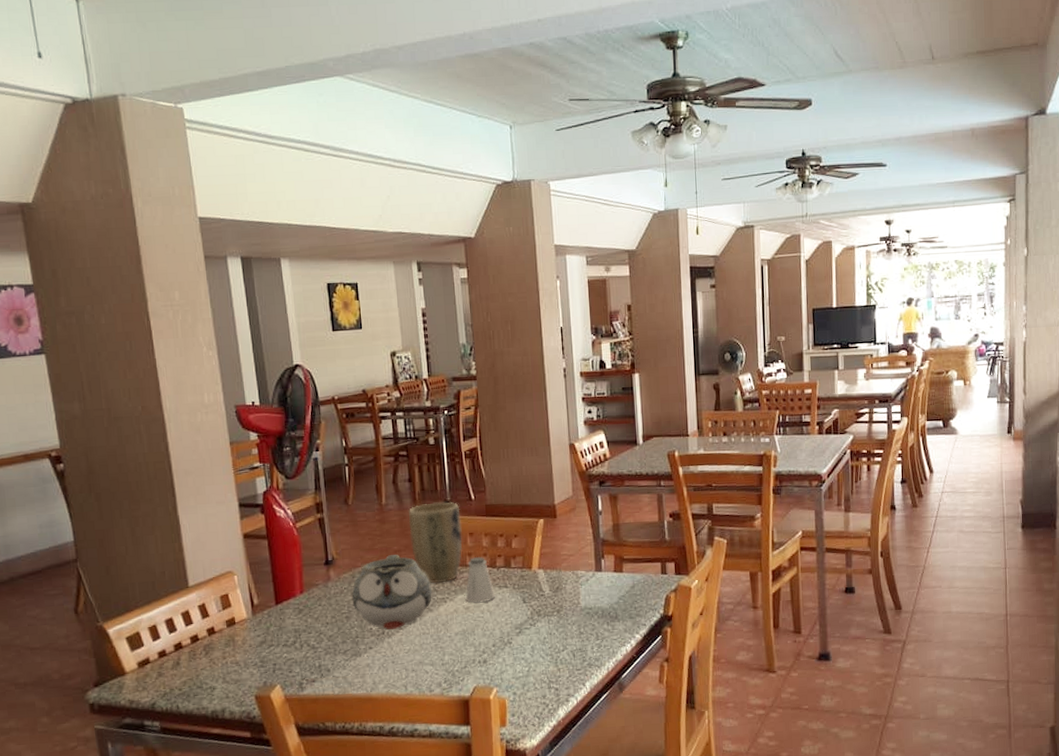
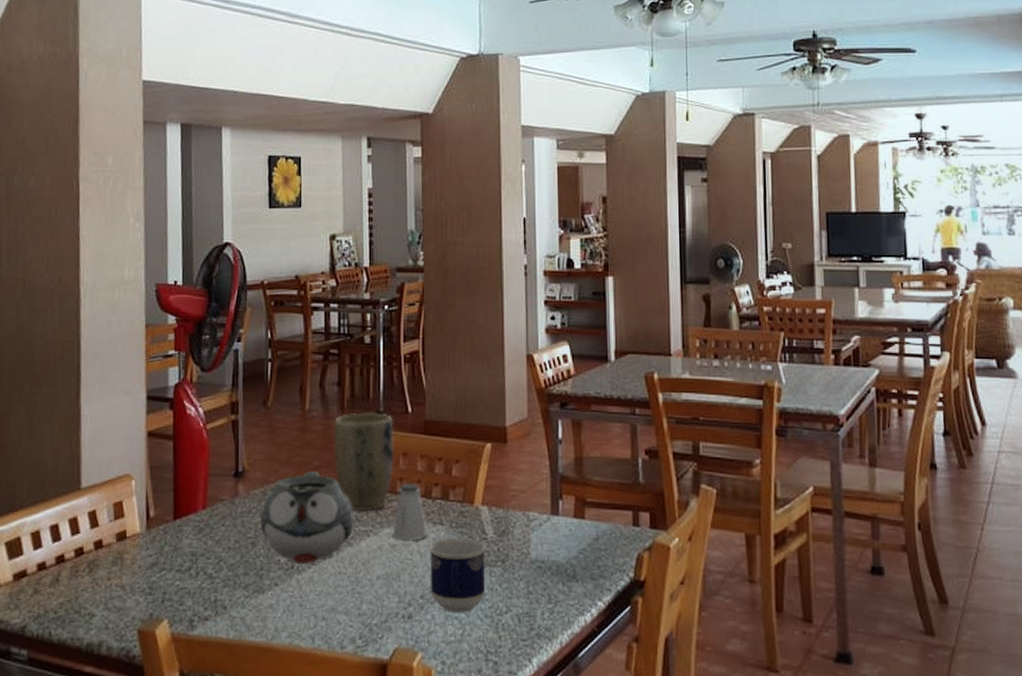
cup: none [496,596,546,655] -> present [428,538,486,613]

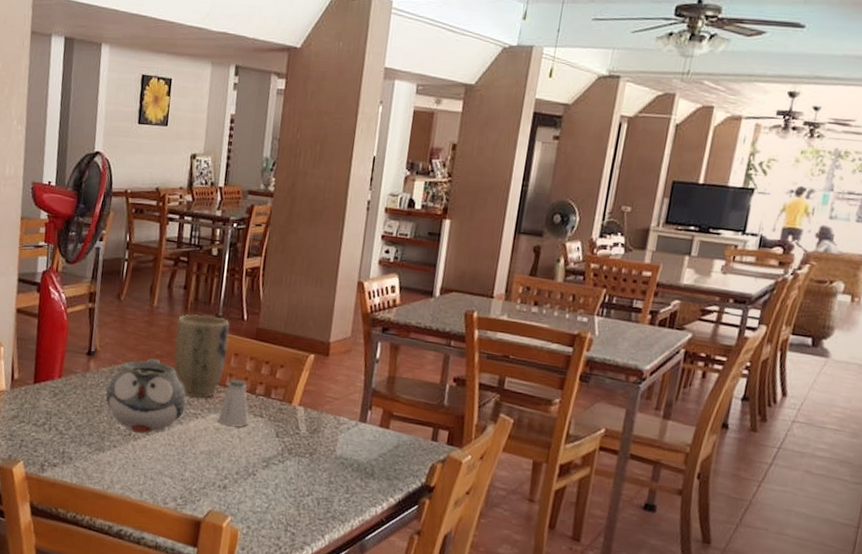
cup: present [428,538,486,613] -> none [245,428,298,491]

